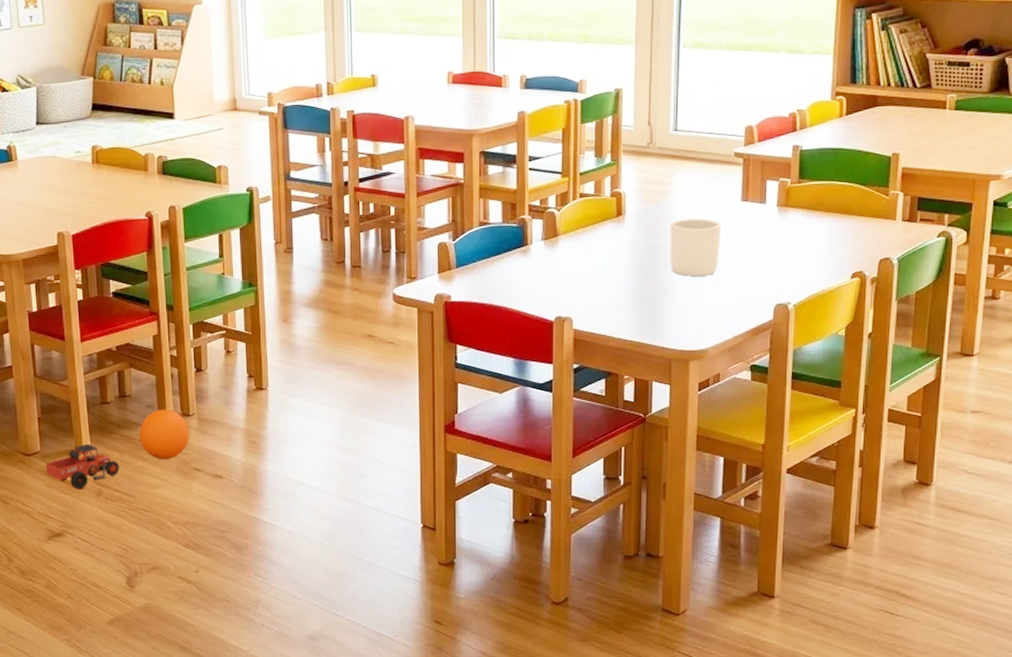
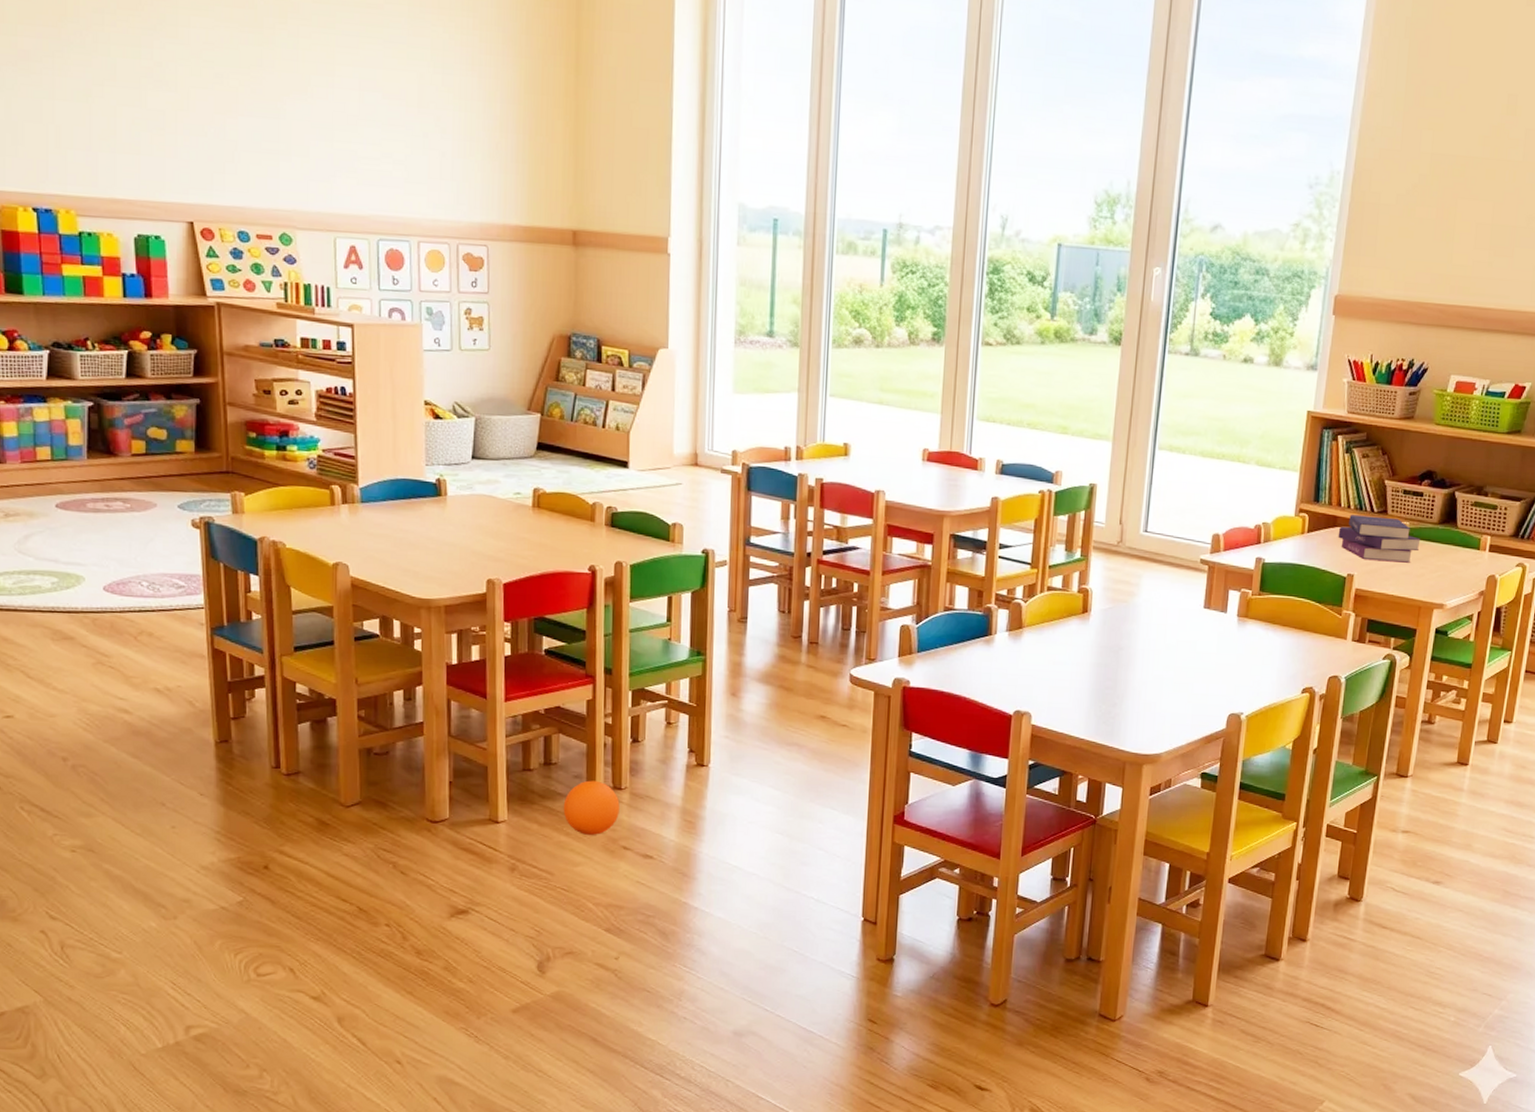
toy truck: present [45,443,120,490] -> none [453,813,539,863]
mug: present [670,218,722,276] -> none [1131,621,1184,680]
book: none [879,91,970,138] -> present [1338,515,1421,563]

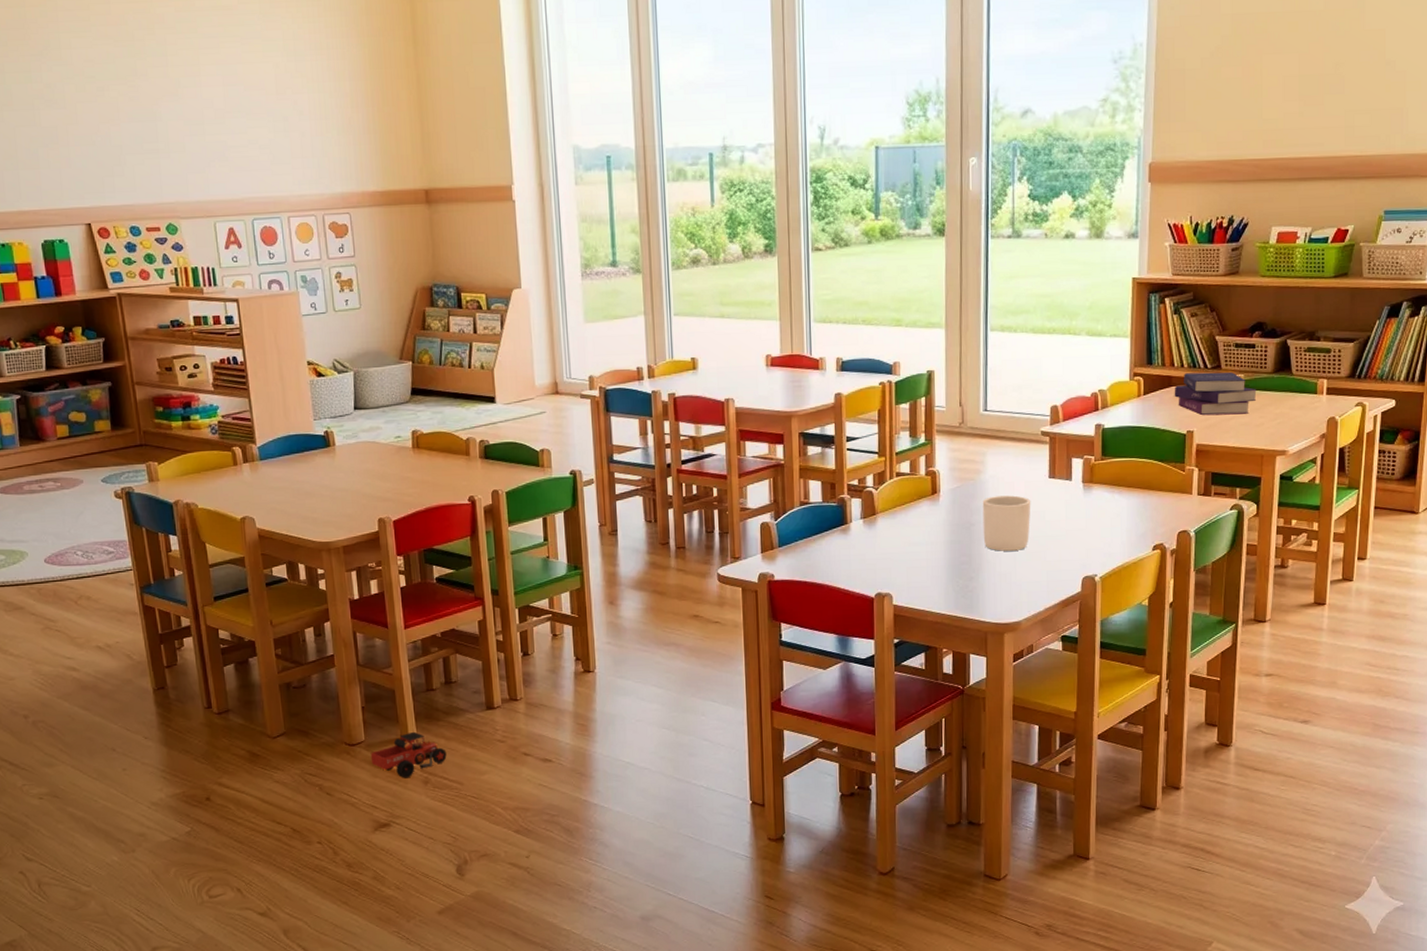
toy truck: none [453,813,539,863] -> present [370,731,447,779]
ball: present [563,780,620,835] -> none [466,694,518,745]
mug: none [1131,621,1184,680] -> present [982,495,1031,551]

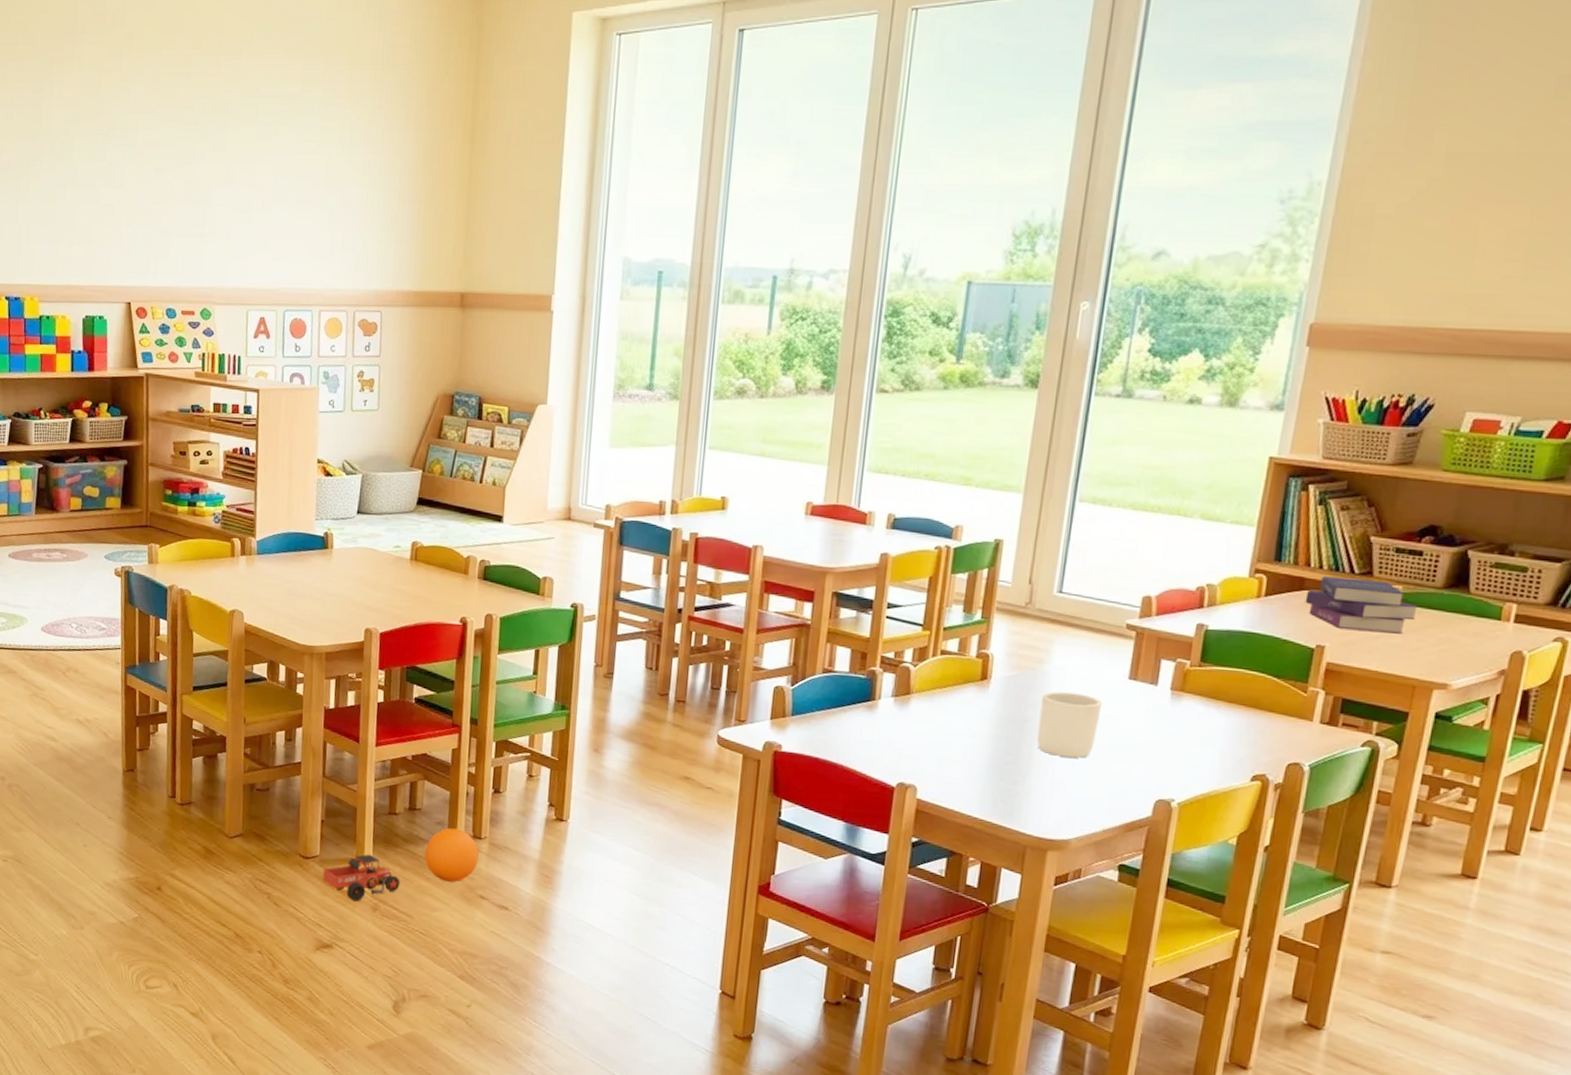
ball: none [466,694,518,745] -> present [424,827,479,882]

